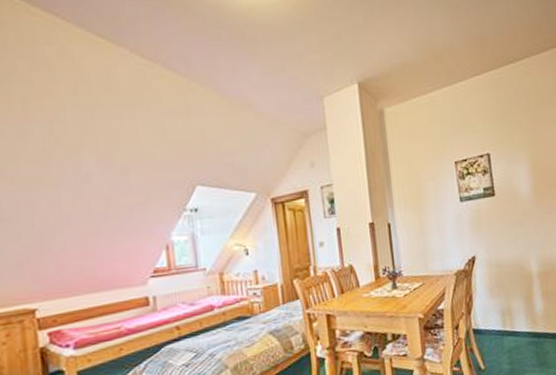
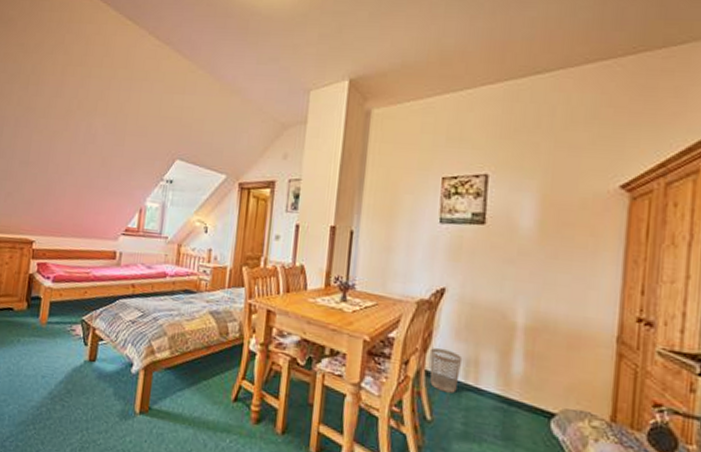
wastebasket: none [473,307,500,343] -> present [429,348,463,394]

